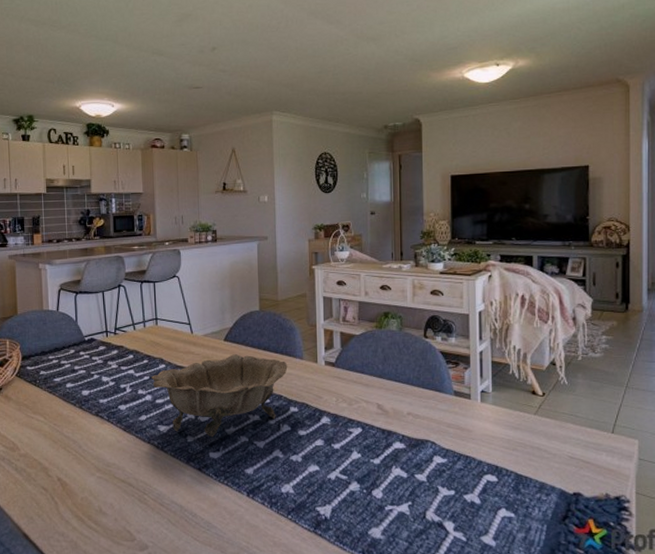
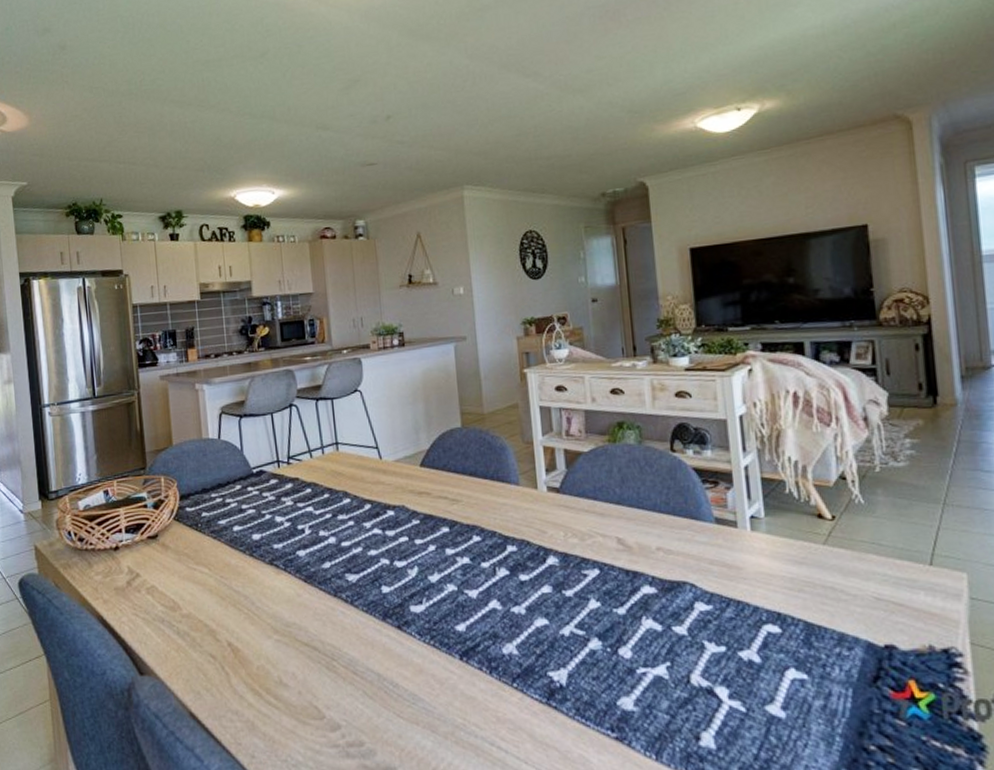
decorative bowl: present [150,354,288,438] -> none [333,482,501,587]

